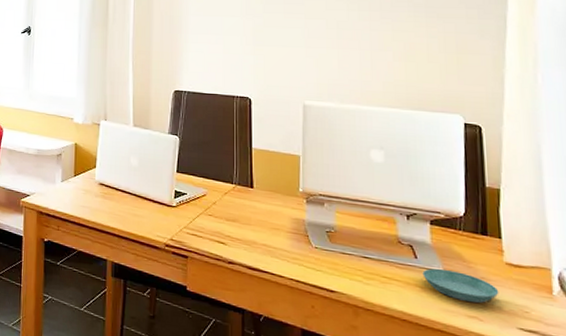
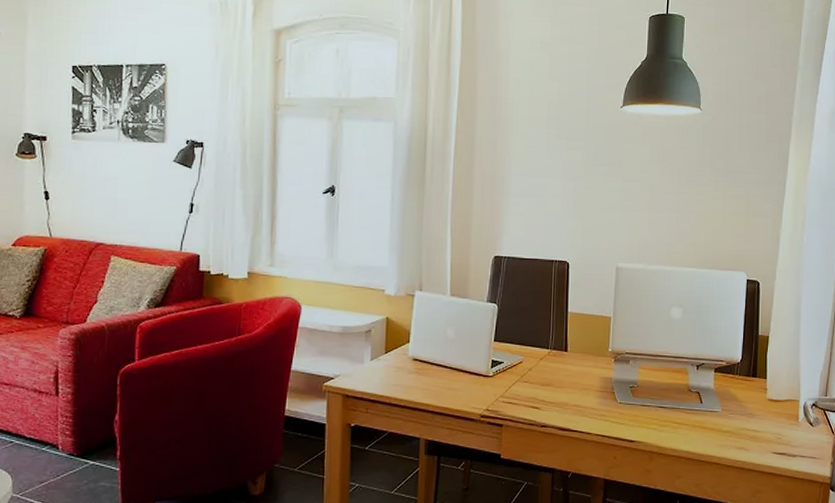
saucer: present [422,268,499,303] -> none [705,410,761,436]

